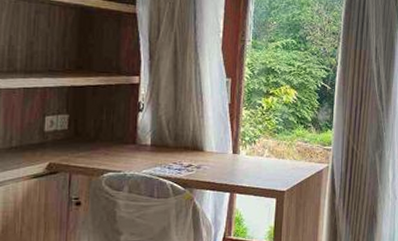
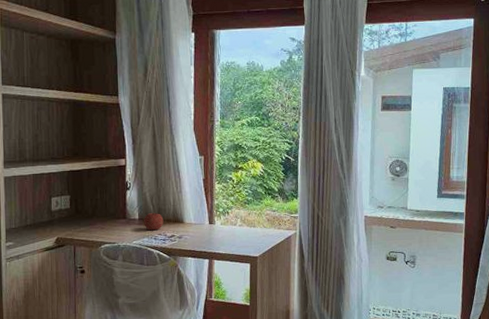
fruit: none [157,137,181,159] -> present [144,211,164,231]

